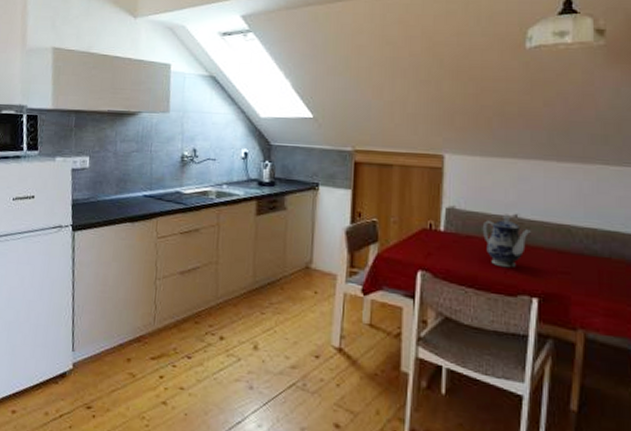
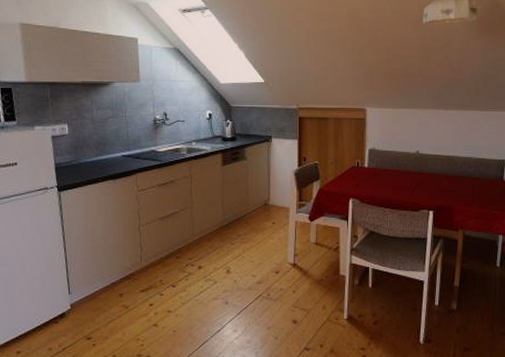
teapot: present [482,214,531,268] -> none [394,151,428,191]

